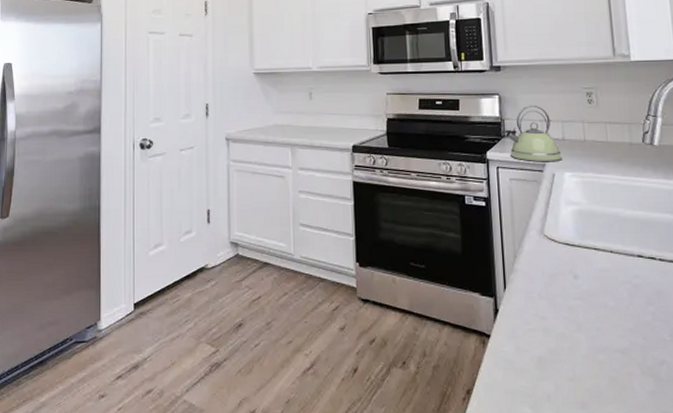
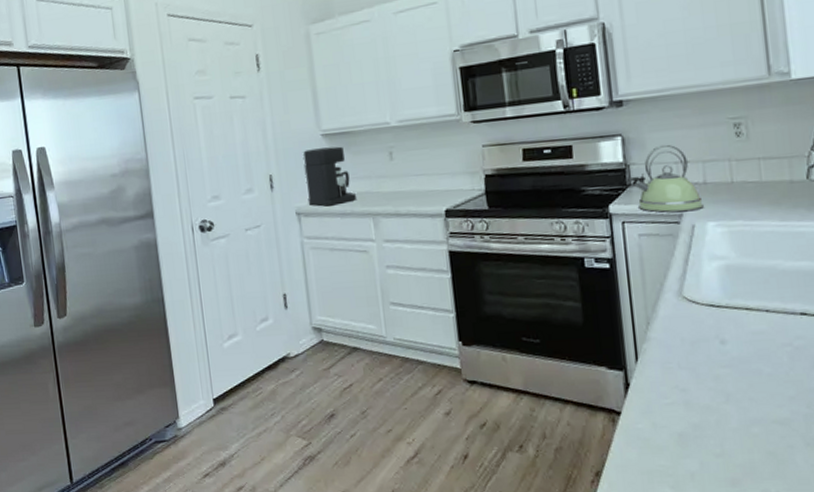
coffee maker: none [237,84,278,135] -> present [303,146,356,207]

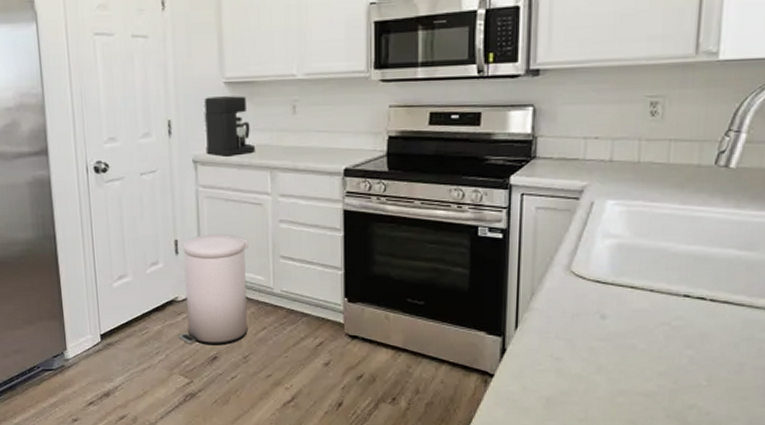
pedal bin: none [292,284,364,403] -> present [179,233,249,346]
kettle: present [629,144,704,213] -> none [535,118,606,188]

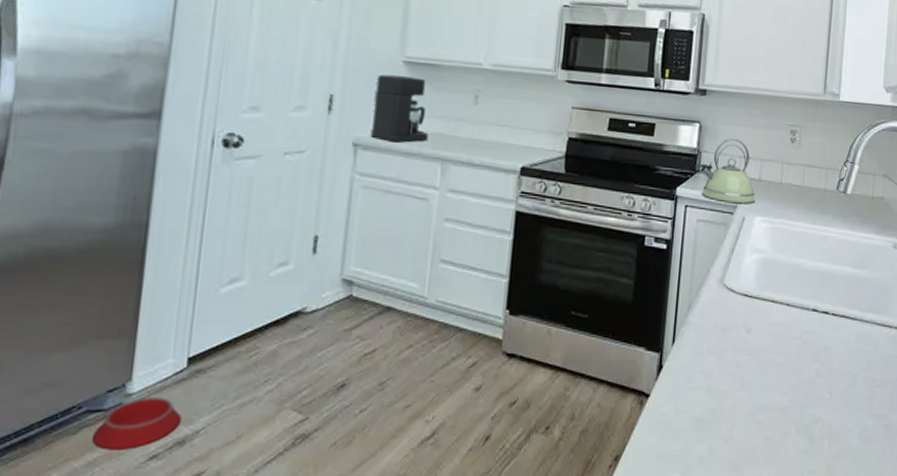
pet bowl: none [49,362,105,397] -> present [91,397,182,450]
pedal bin: present [179,233,249,346] -> none [299,230,406,369]
kettle: none [535,118,606,188] -> present [699,138,755,204]

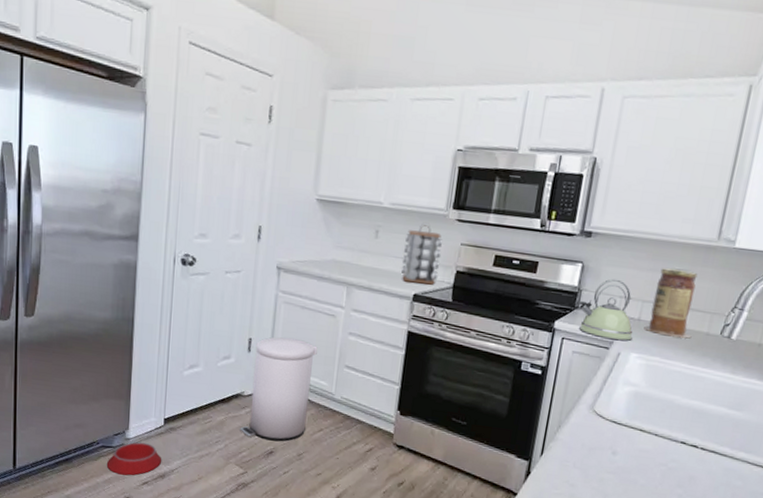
pedal bin: none [299,230,406,369] -> present [240,337,318,442]
coffee maker: present [371,74,428,143] -> none [291,210,336,268]
spice rack: none [506,86,551,155] -> present [401,223,442,285]
canister: none [765,123,811,197] -> present [644,267,698,339]

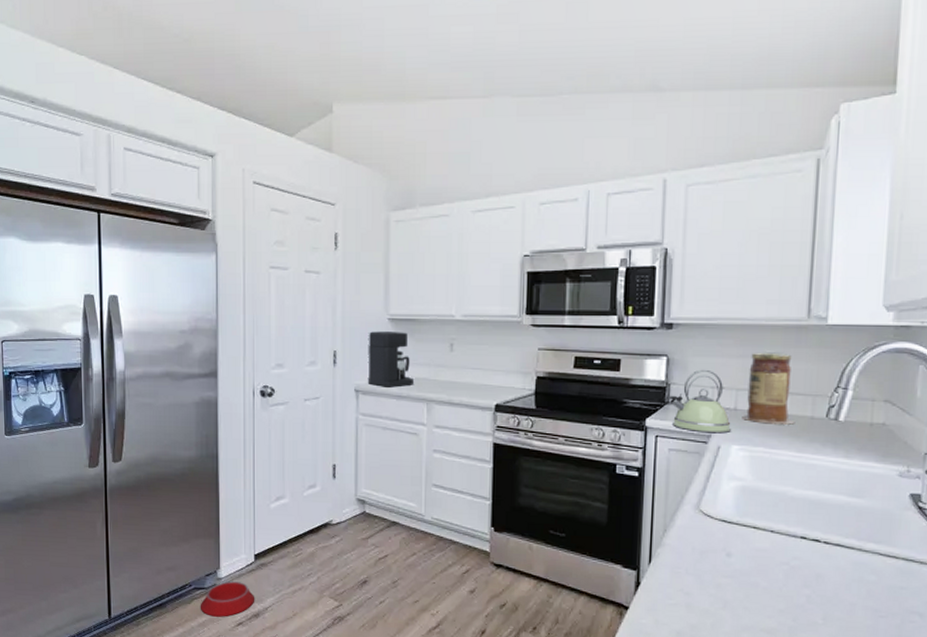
pedal bin: present [240,337,318,442] -> none [331,460,403,570]
coffee maker: none [291,210,336,268] -> present [369,331,413,387]
spice rack: present [401,223,442,285] -> none [481,332,519,393]

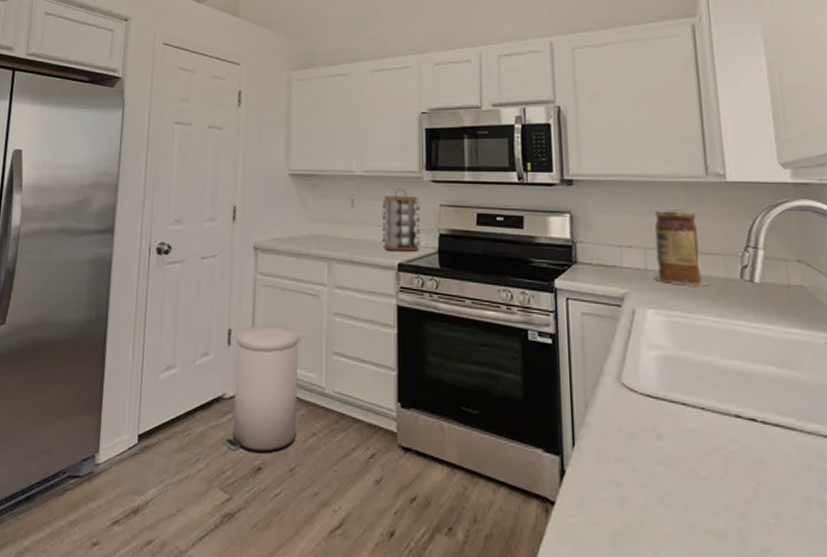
pet bowl: present [200,581,255,617] -> none [72,467,136,514]
pedal bin: none [331,460,403,570] -> present [222,324,302,454]
coffee maker: present [369,331,413,387] -> none [268,187,314,245]
spice rack: none [481,332,519,393] -> present [382,188,420,252]
kettle: present [668,369,731,434] -> none [575,227,644,296]

